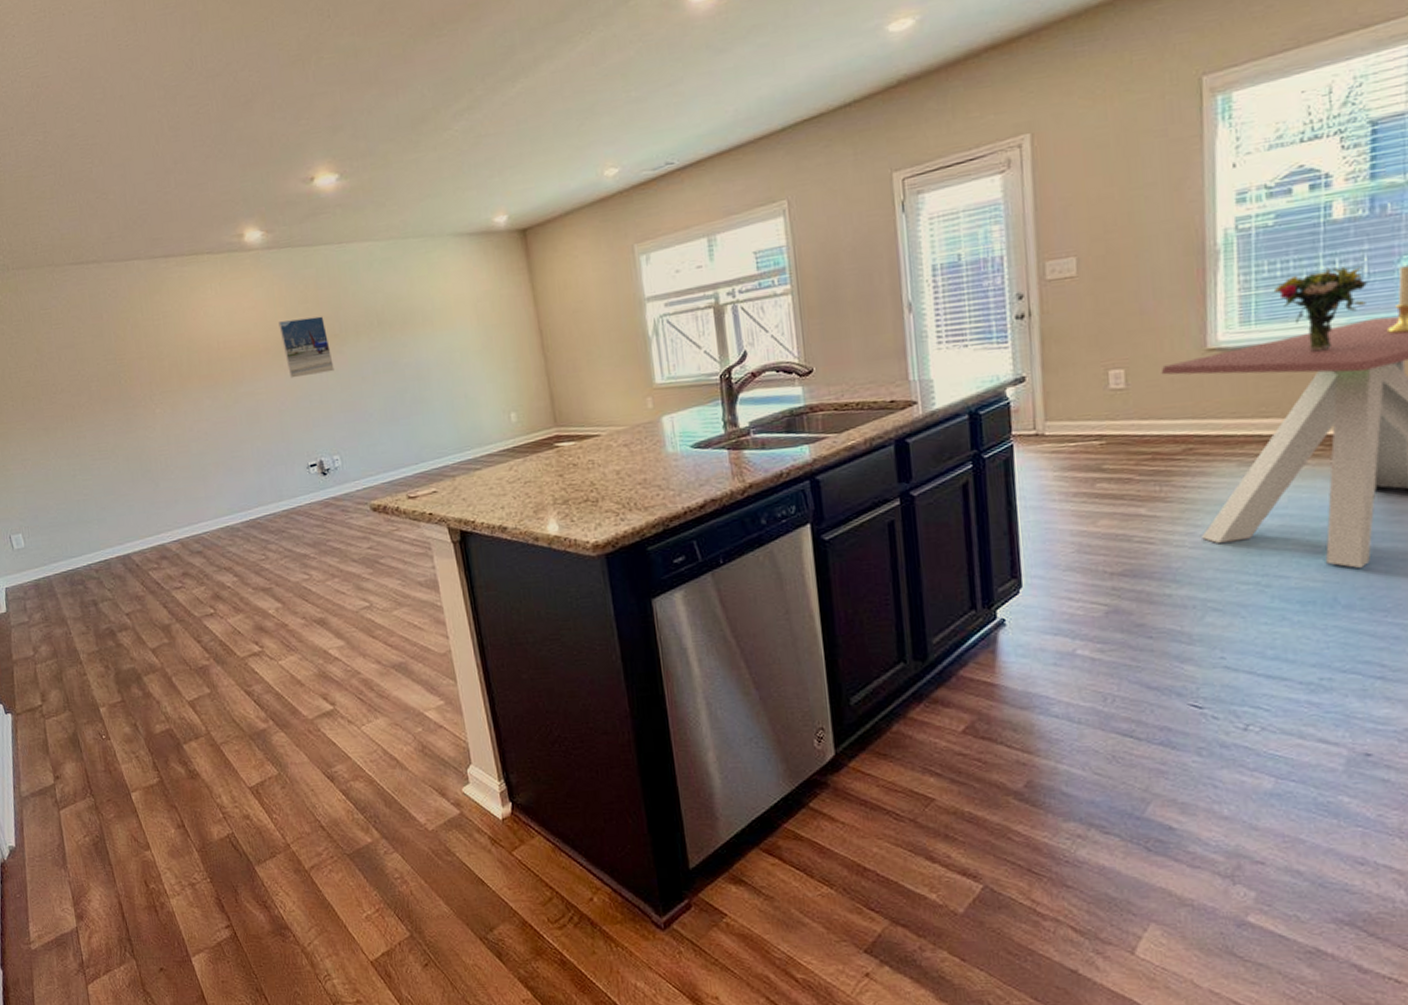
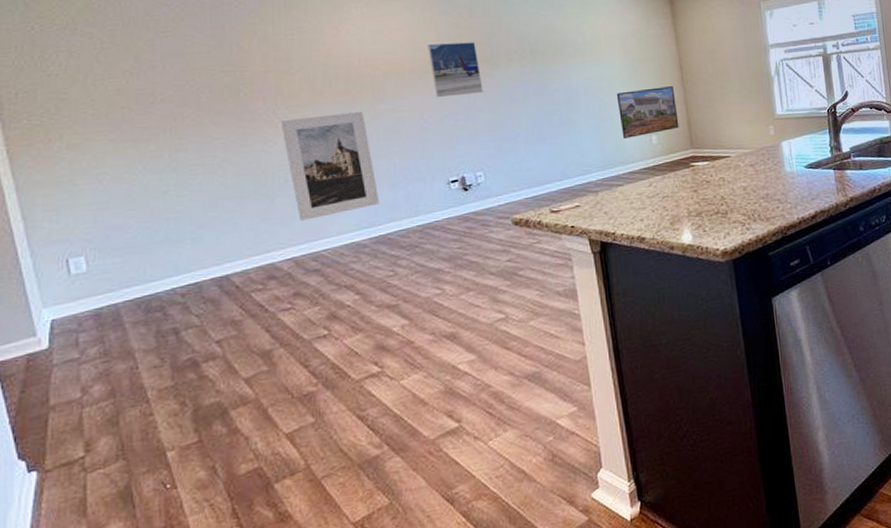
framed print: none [157,395,248,504] -> present [280,112,380,221]
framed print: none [470,354,541,417] -> present [616,86,679,139]

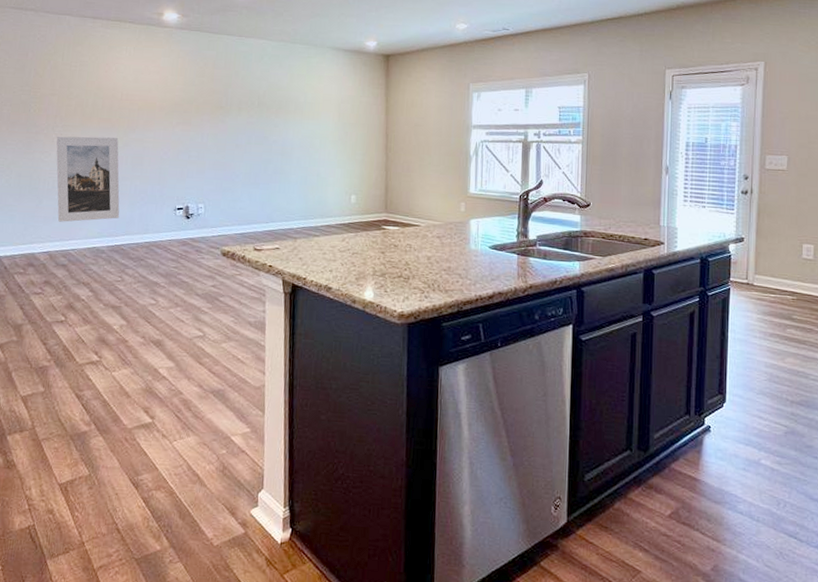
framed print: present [428,42,483,98] -> none [176,88,215,136]
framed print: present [616,86,679,139] -> none [325,151,378,194]

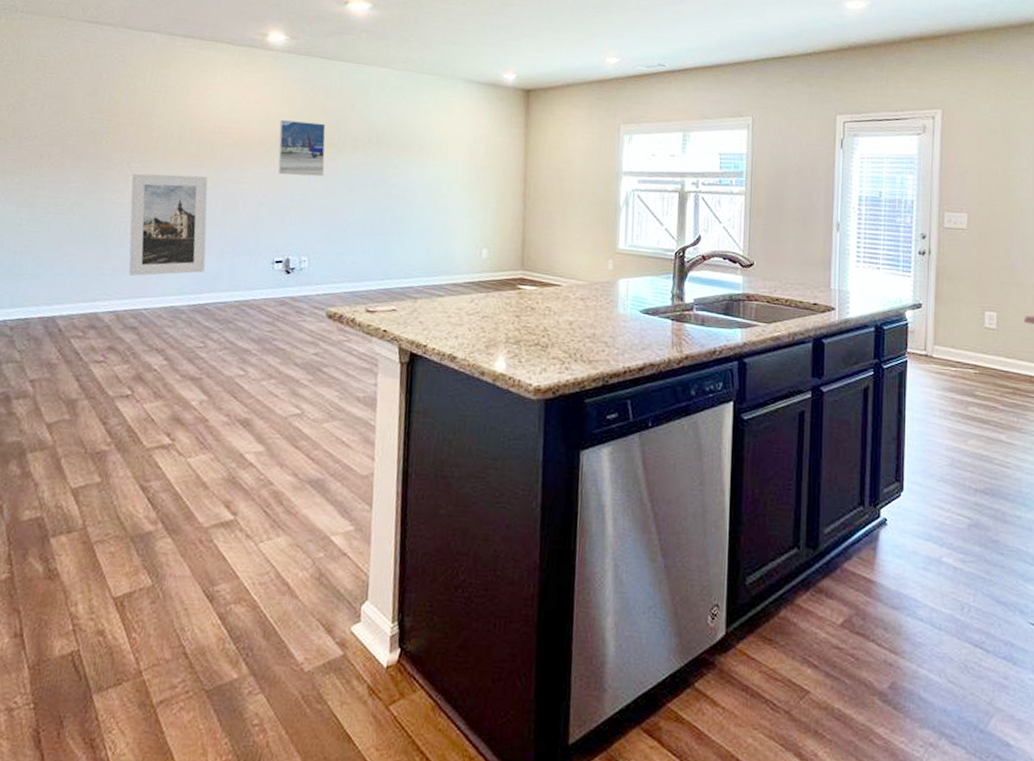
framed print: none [176,88,215,136] -> present [278,120,326,177]

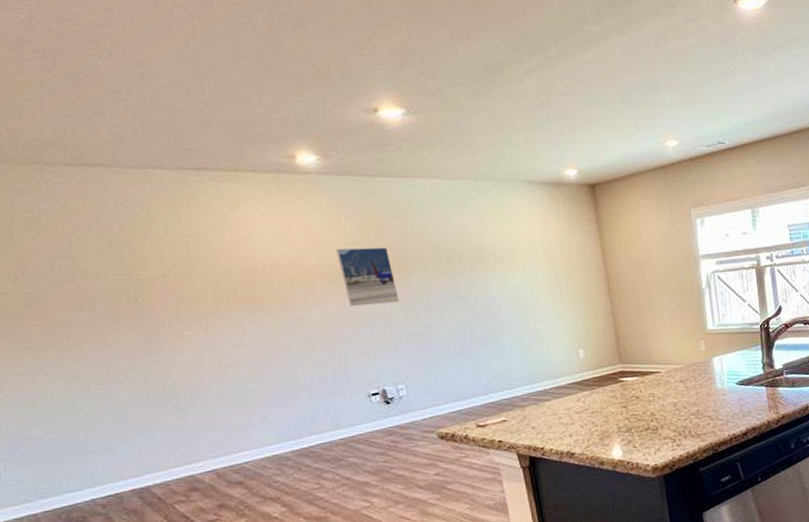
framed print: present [128,173,208,276] -> none [185,321,299,433]

